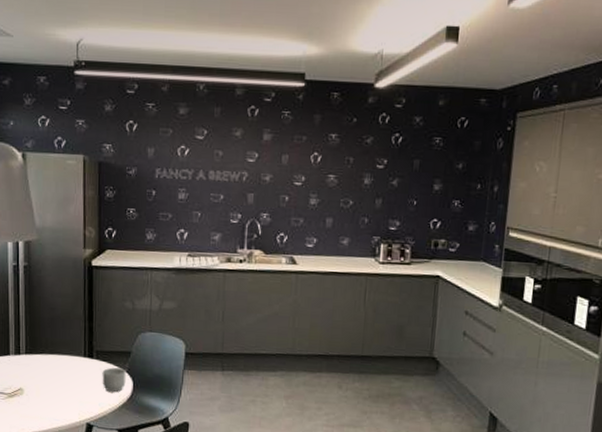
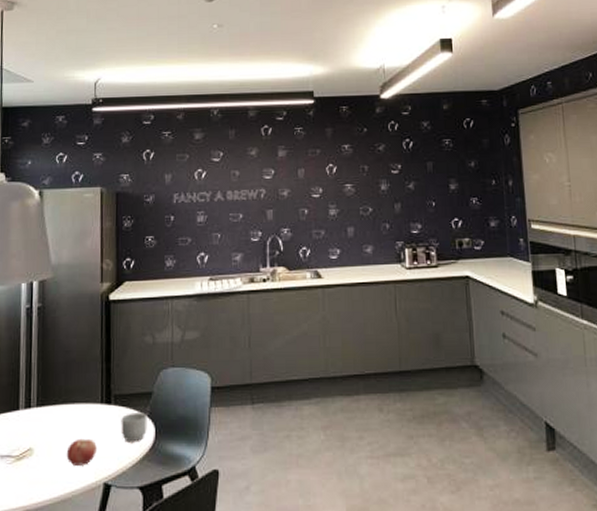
fruit: none [53,384,80,407] -> present [66,438,97,465]

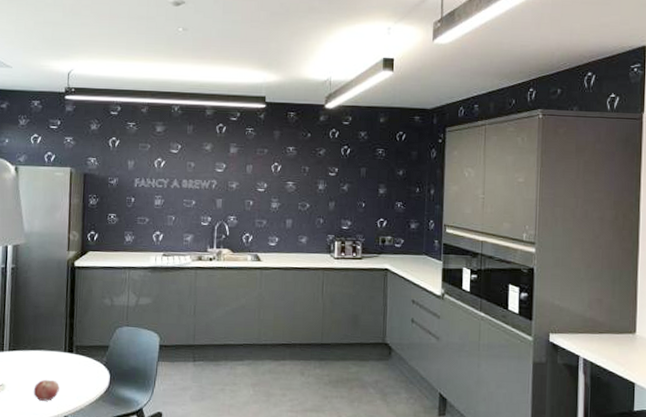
mug: present [121,412,147,442] -> none [80,361,104,386]

